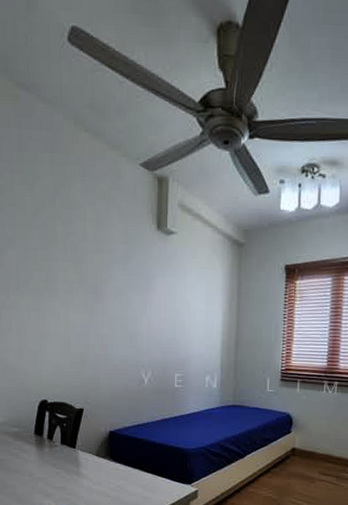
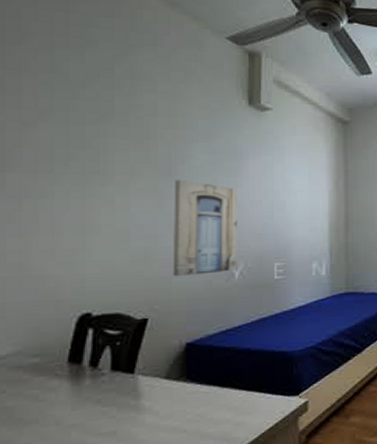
wall art: none [99,297,147,379] -> present [172,179,238,277]

